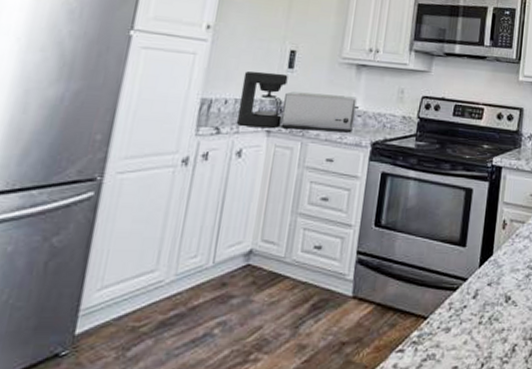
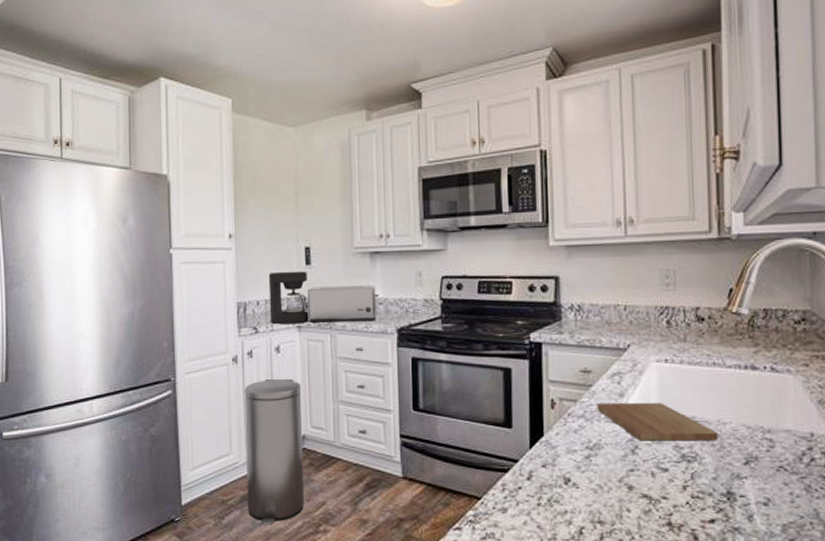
pedal bin: none [164,186,259,356] -> present [244,379,304,525]

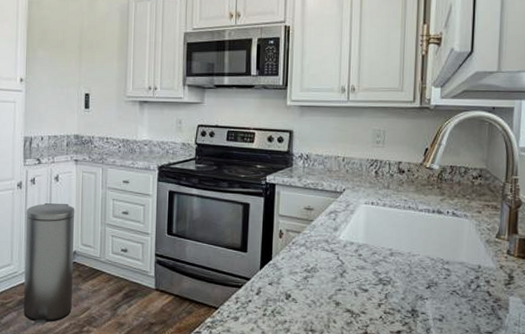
coffee maker: present [268,271,309,325] -> none [51,113,86,158]
toaster: present [308,285,380,323] -> none [85,127,146,159]
cutting board: present [596,402,719,441] -> none [315,235,409,269]

